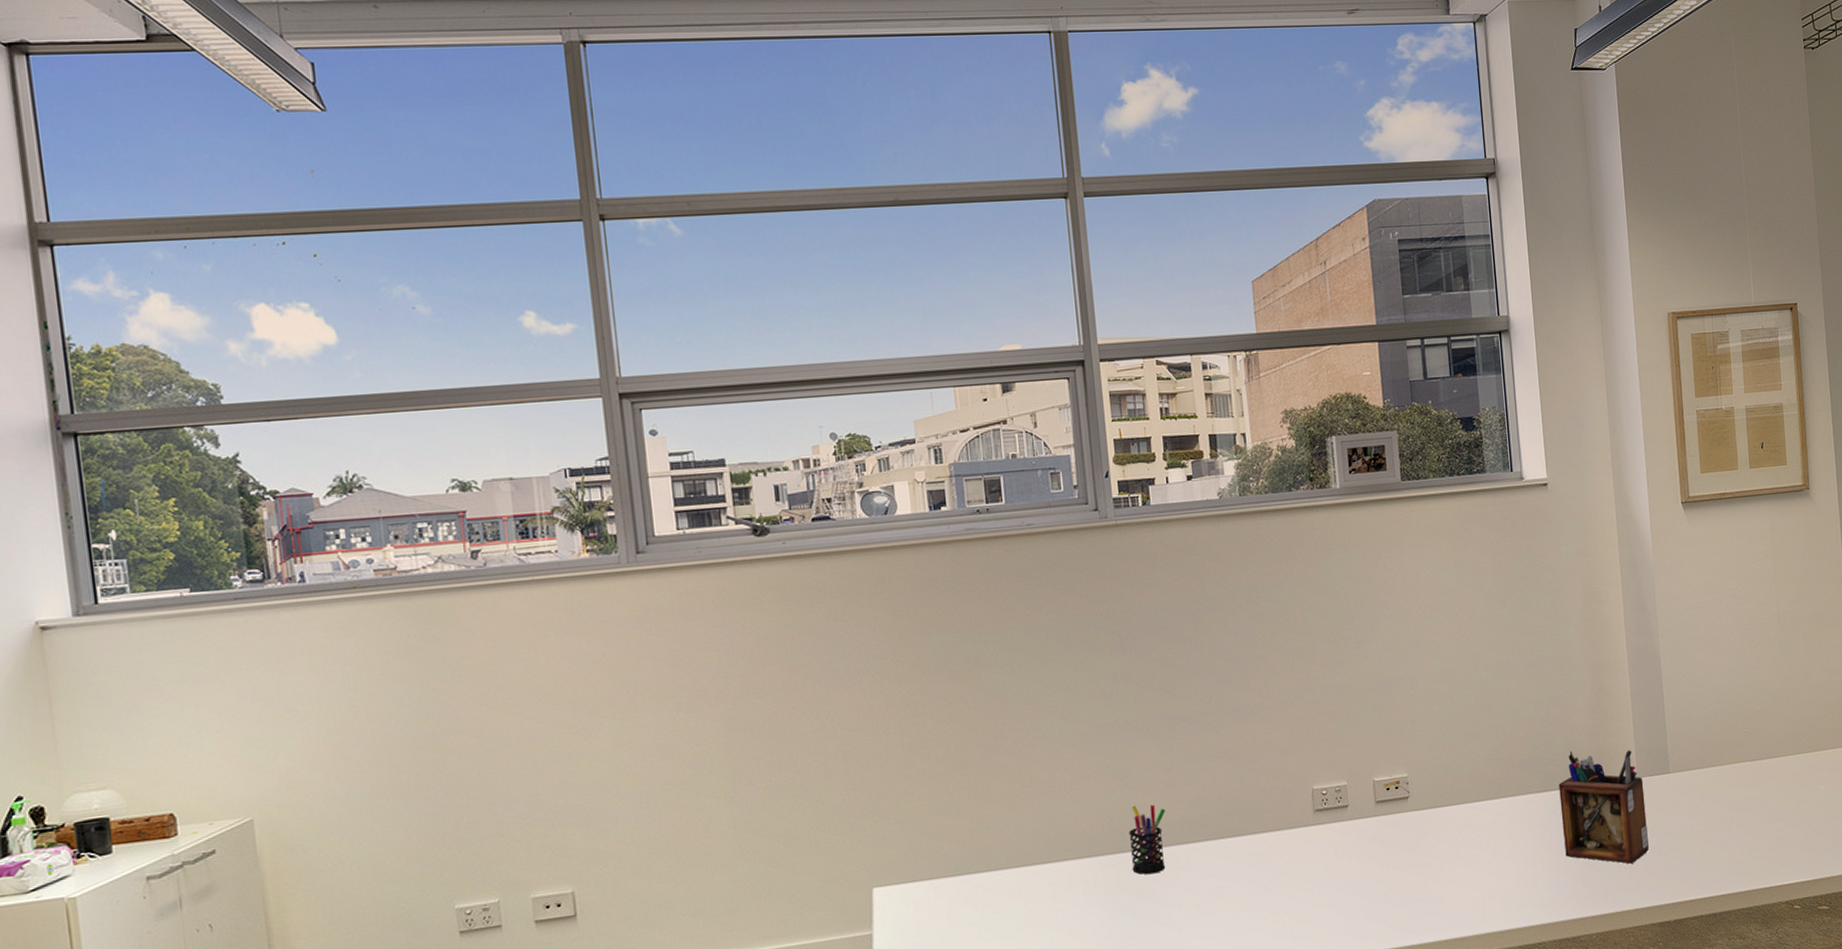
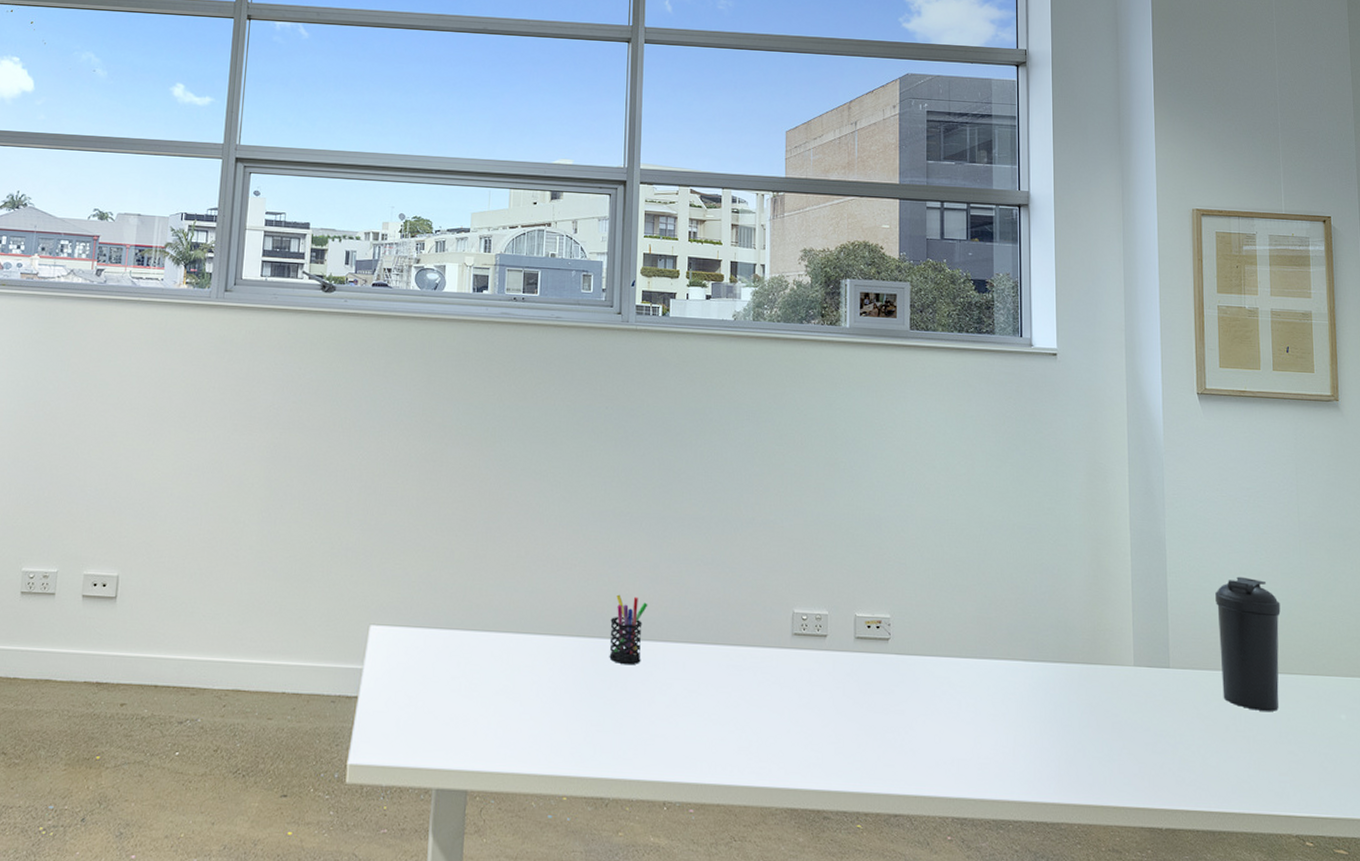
desk organizer: present [1558,750,1649,864] -> none [1047,624,1142,757]
water bottle: none [1707,674,1767,797] -> present [1215,576,1281,711]

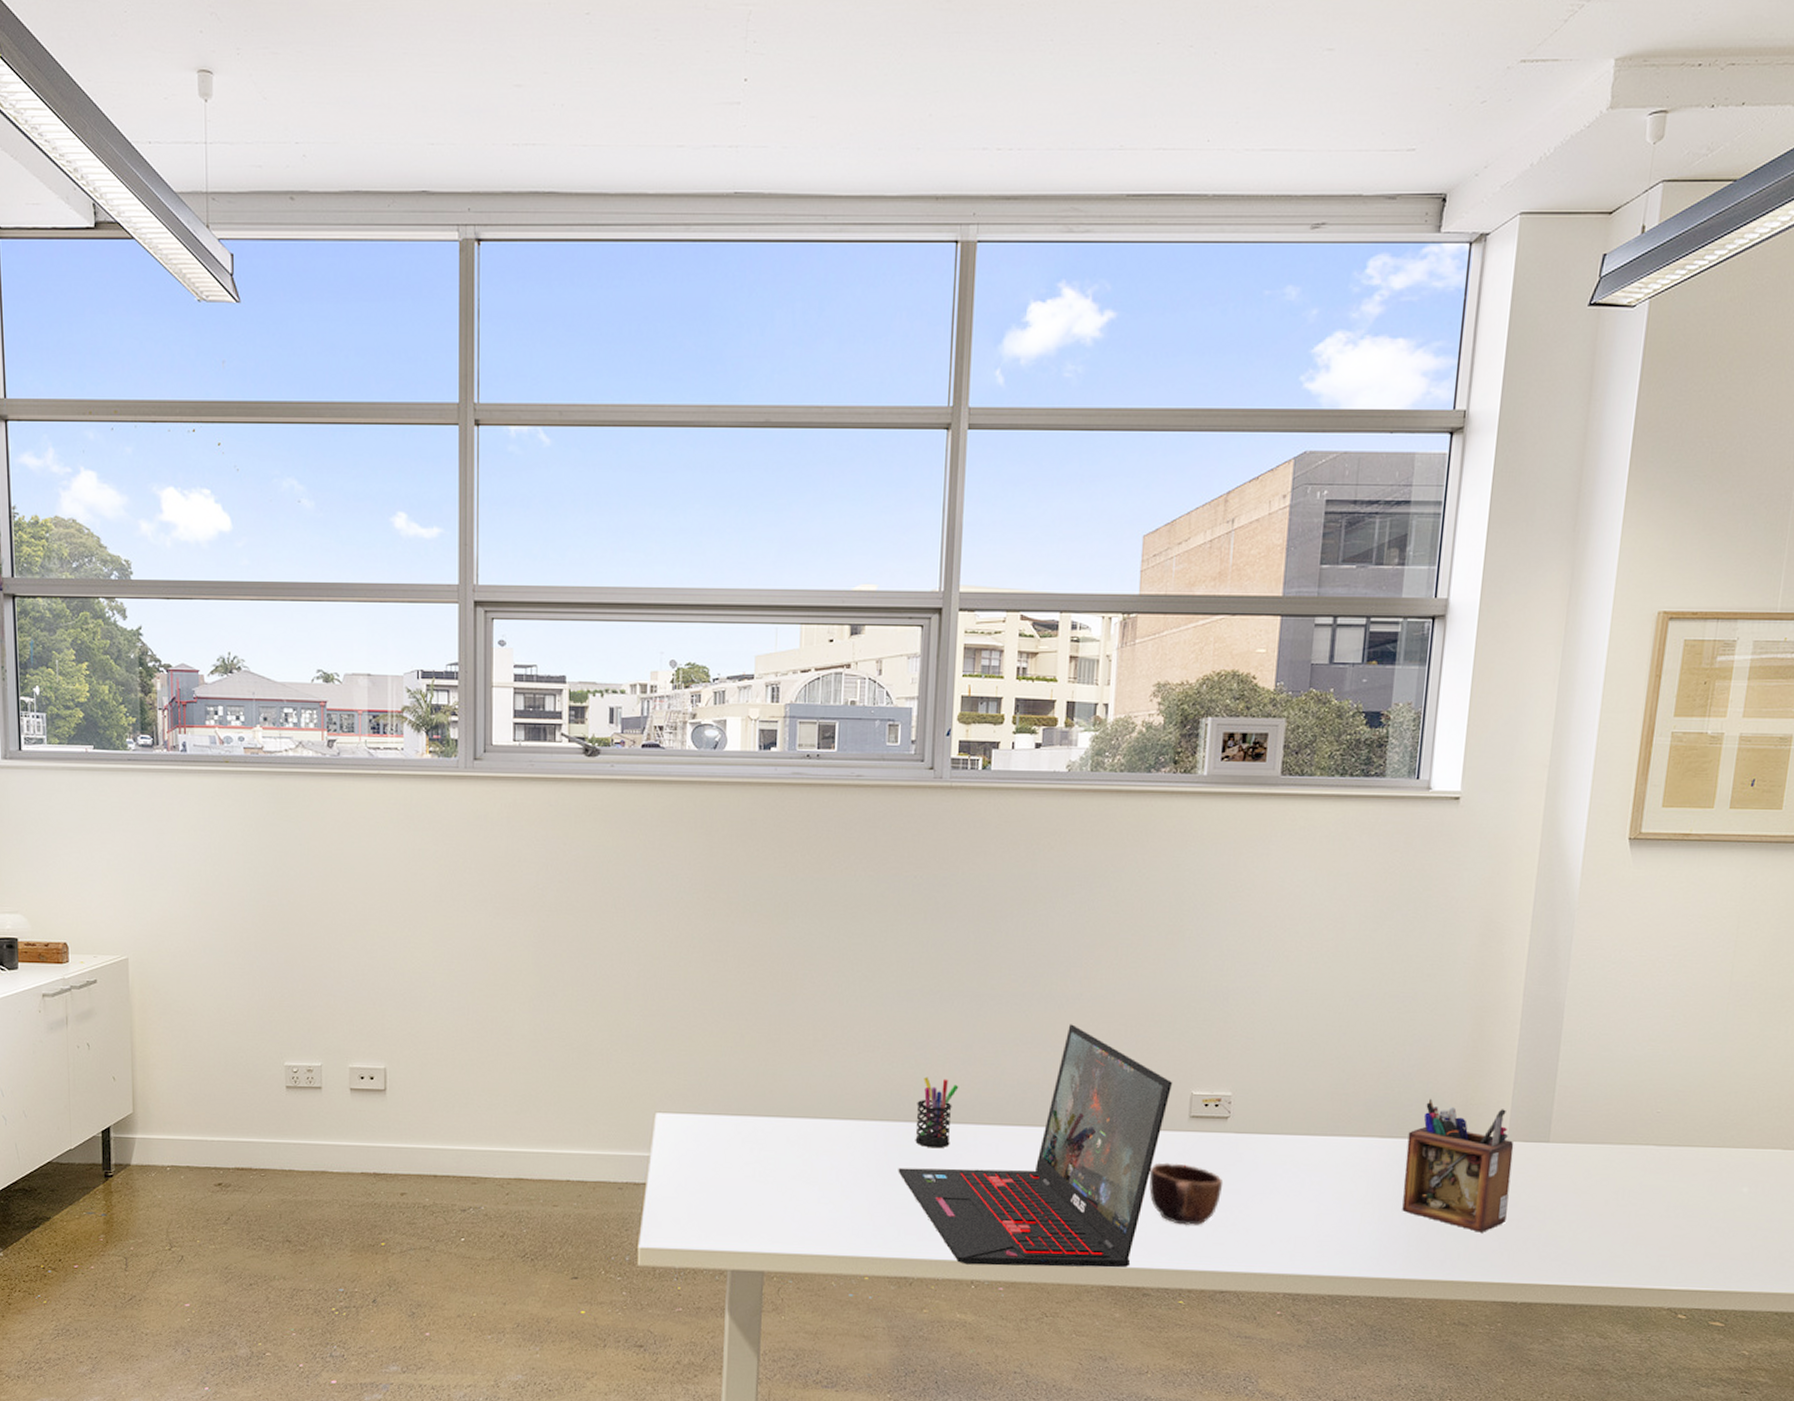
laptop: none [593,547,838,790] -> present [898,1024,1173,1268]
mug: none [822,682,889,746] -> present [1149,1162,1224,1225]
desk organizer: none [1047,624,1142,757] -> present [1402,1098,1514,1233]
water bottle: present [1215,576,1281,711] -> none [1607,1044,1692,1185]

